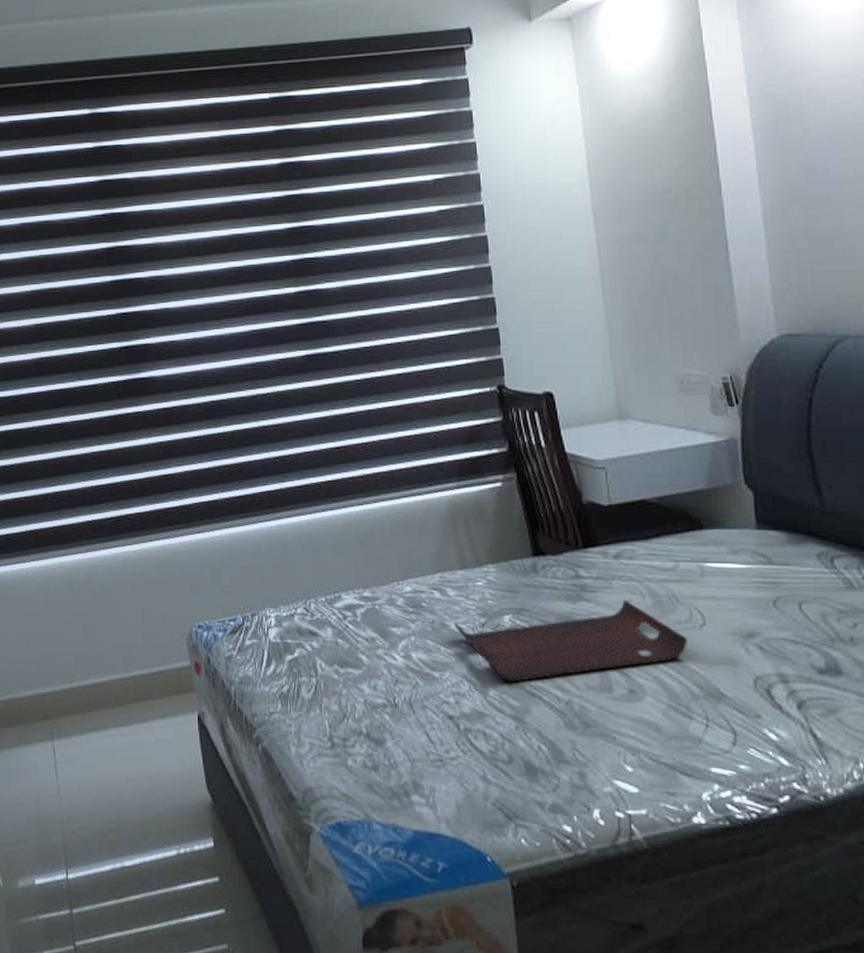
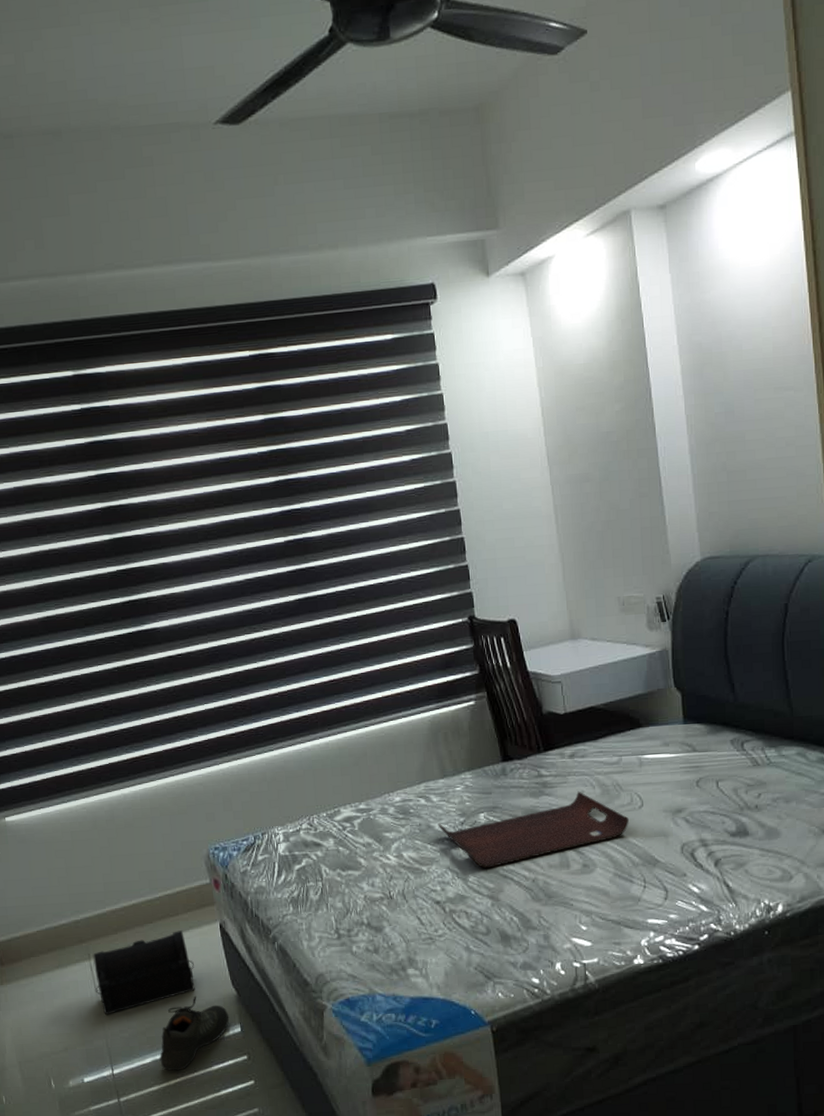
treasure chest: none [56,717,166,808] -> present [93,930,195,1016]
shoe: none [120,797,202,885] -> present [159,996,230,1071]

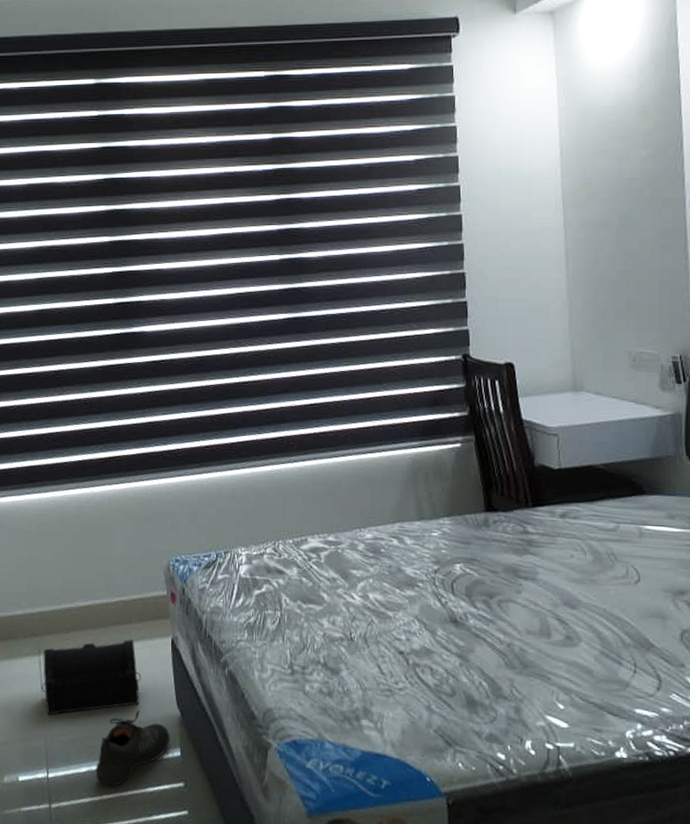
serving tray: present [438,791,629,869] -> none [409,554,622,625]

